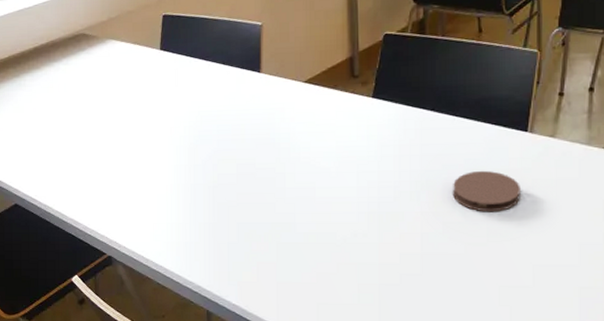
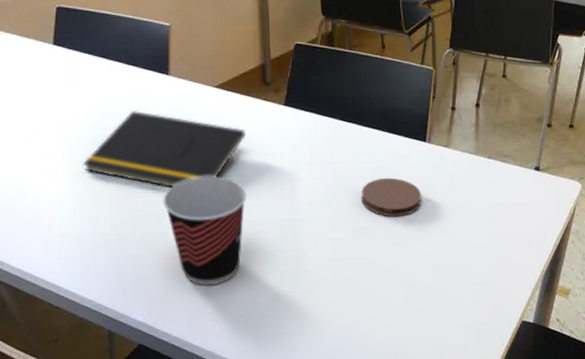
notepad: none [185,108,333,180] -> present [83,111,246,188]
cup: none [255,169,334,274] -> present [163,176,247,285]

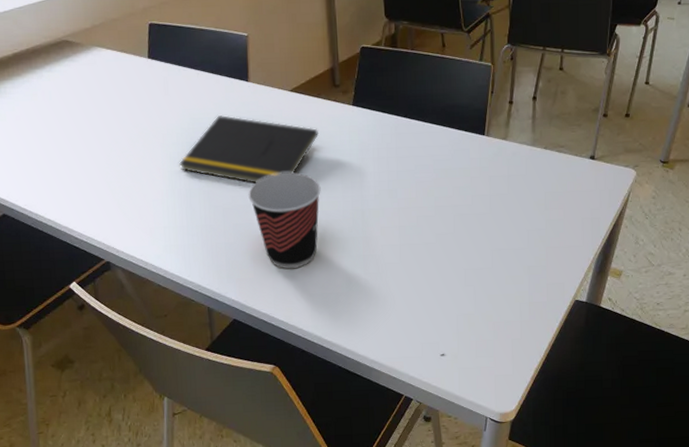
coaster: present [362,177,422,217] -> none [424,169,481,206]

